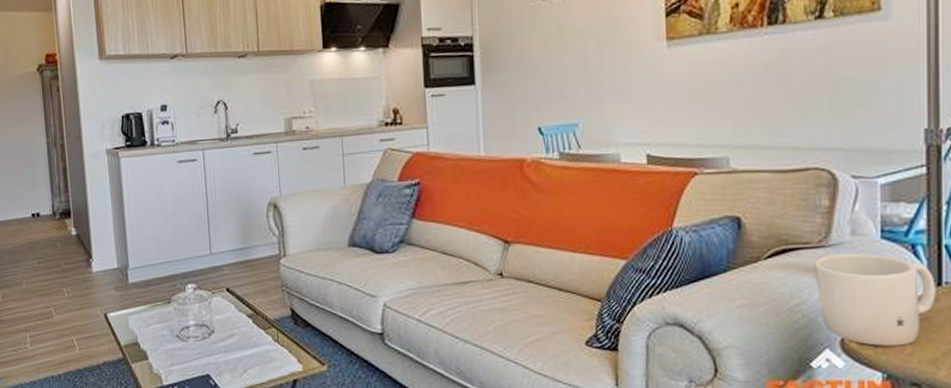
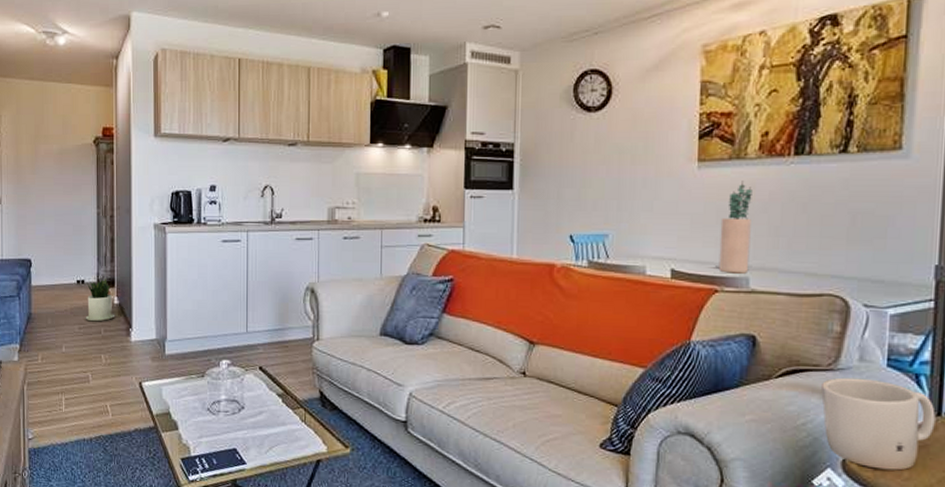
planter: none [41,210,74,255] -> present [85,279,116,322]
vase: none [695,56,728,154] -> present [718,181,752,274]

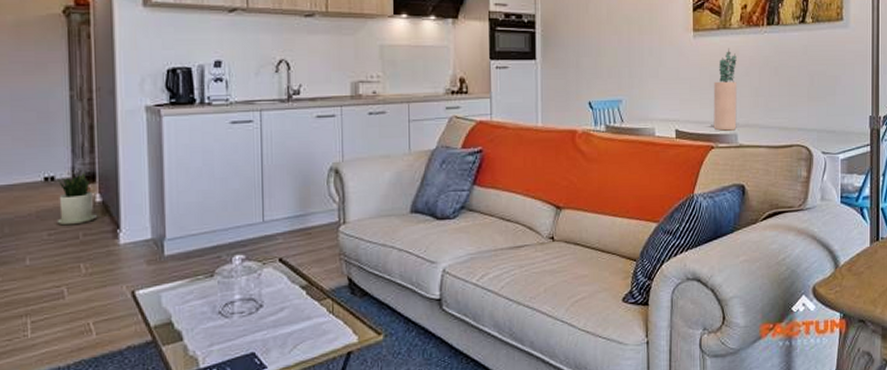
mug: present [821,377,936,471] -> none [795,215,875,291]

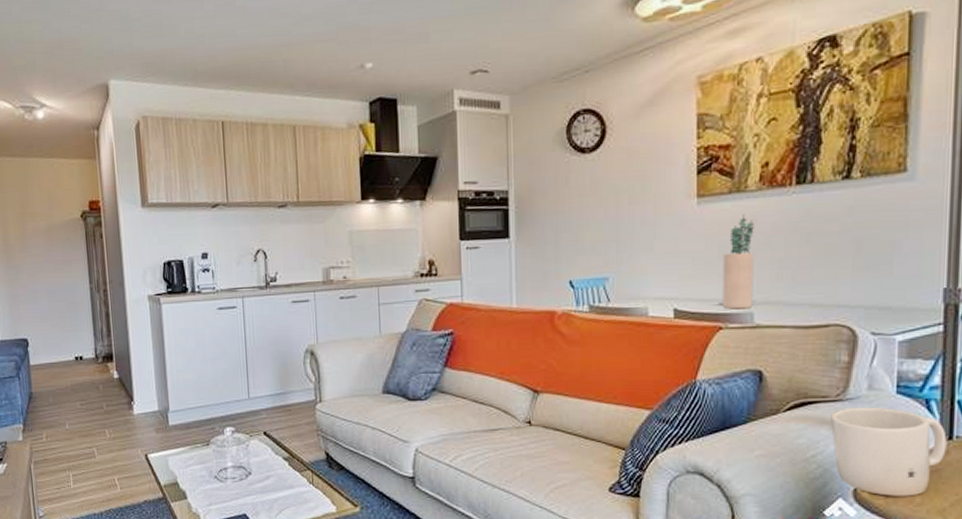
planter: present [57,173,98,226] -> none [84,354,116,397]
mug: none [795,215,875,291] -> present [830,407,947,496]

